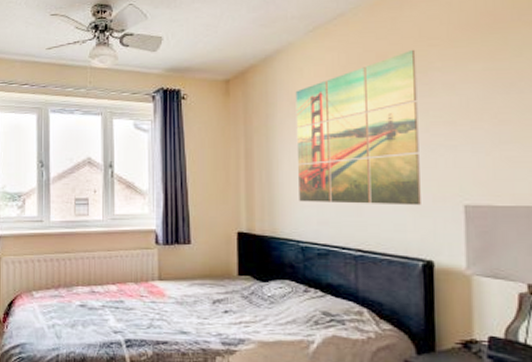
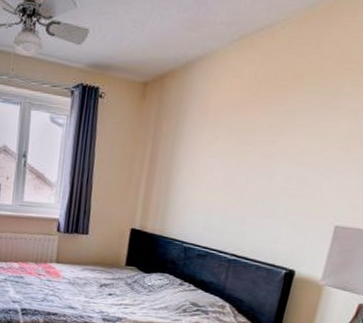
wall art: present [295,49,421,206] -> none [191,71,332,222]

